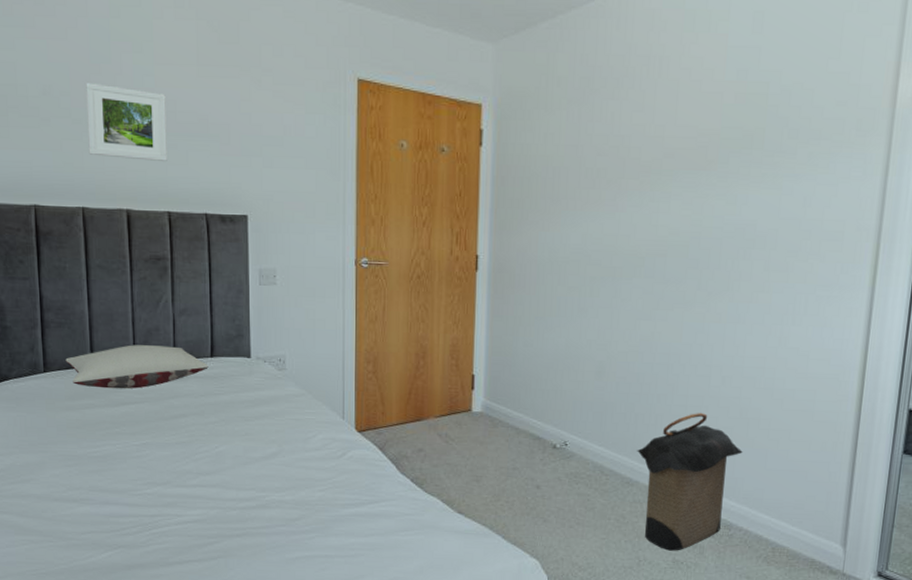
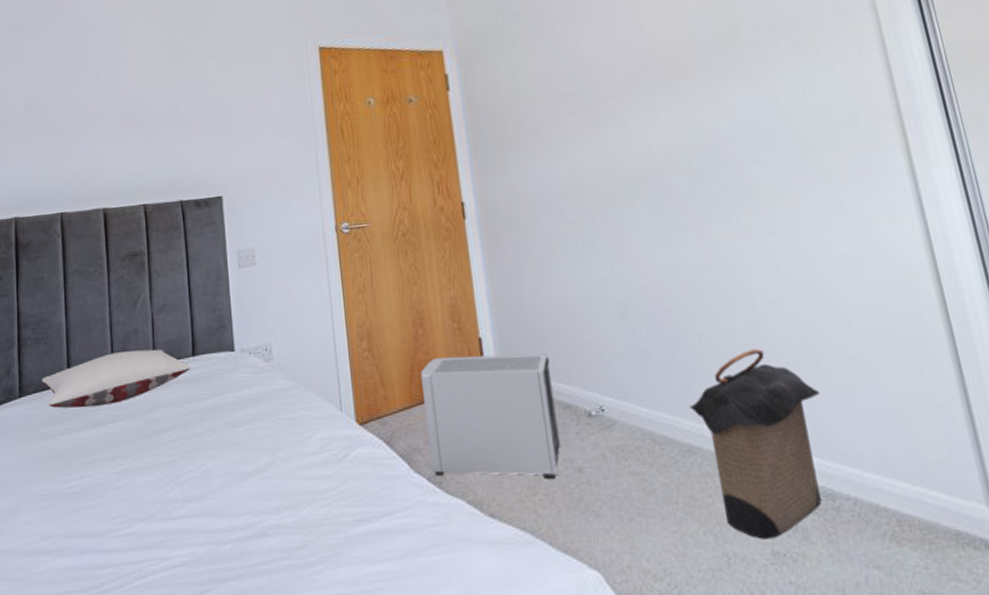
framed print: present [86,82,167,161] -> none [65,91,142,160]
air purifier: none [416,386,530,491] -> present [421,353,562,479]

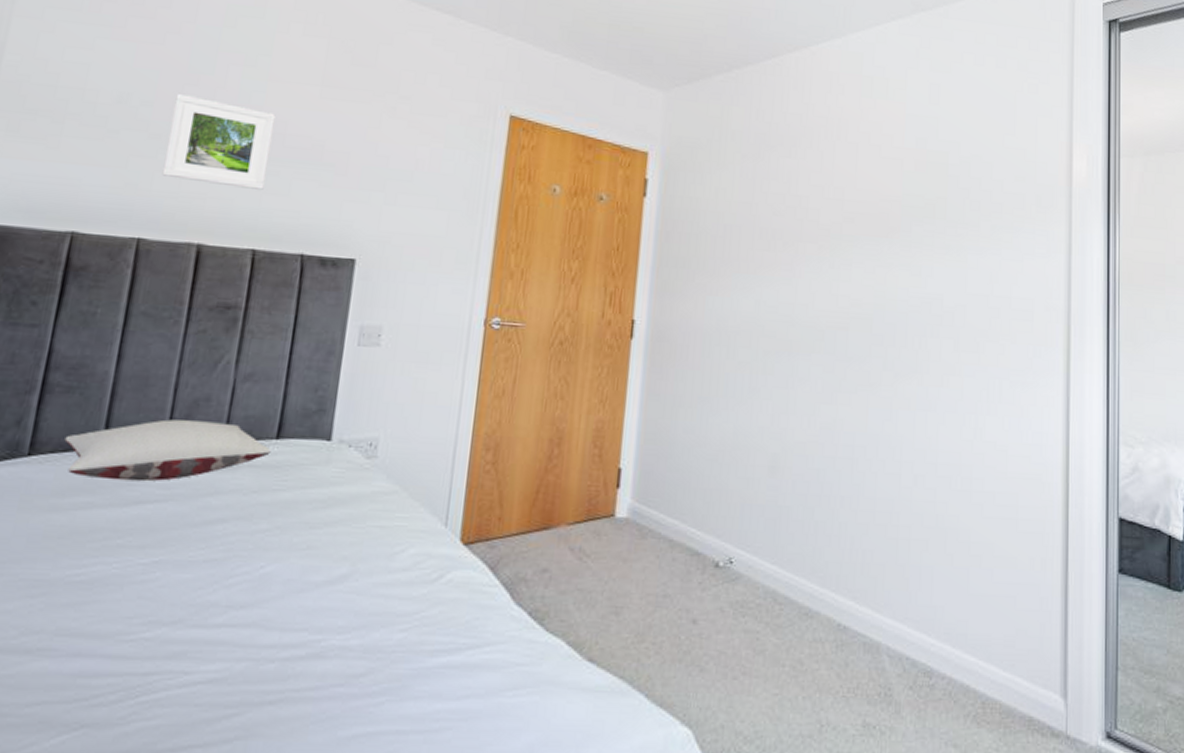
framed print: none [65,91,142,160] -> present [162,93,276,190]
air purifier: present [421,353,562,479] -> none [535,482,688,627]
laundry hamper: present [689,349,822,540] -> none [817,521,941,710]

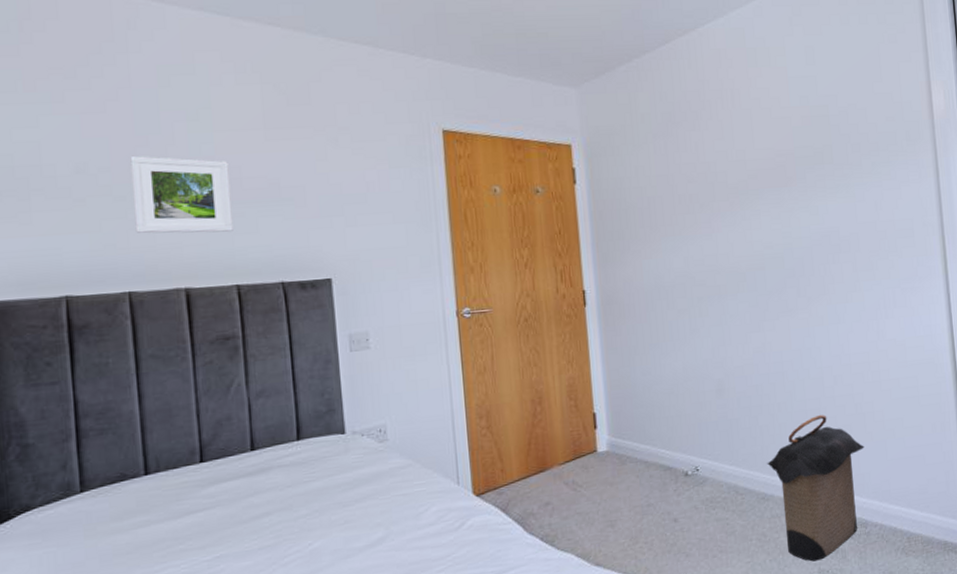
pillow: present [64,419,271,482] -> none [110,435,295,501]
laundry hamper: none [817,521,941,710] -> present [767,415,865,562]

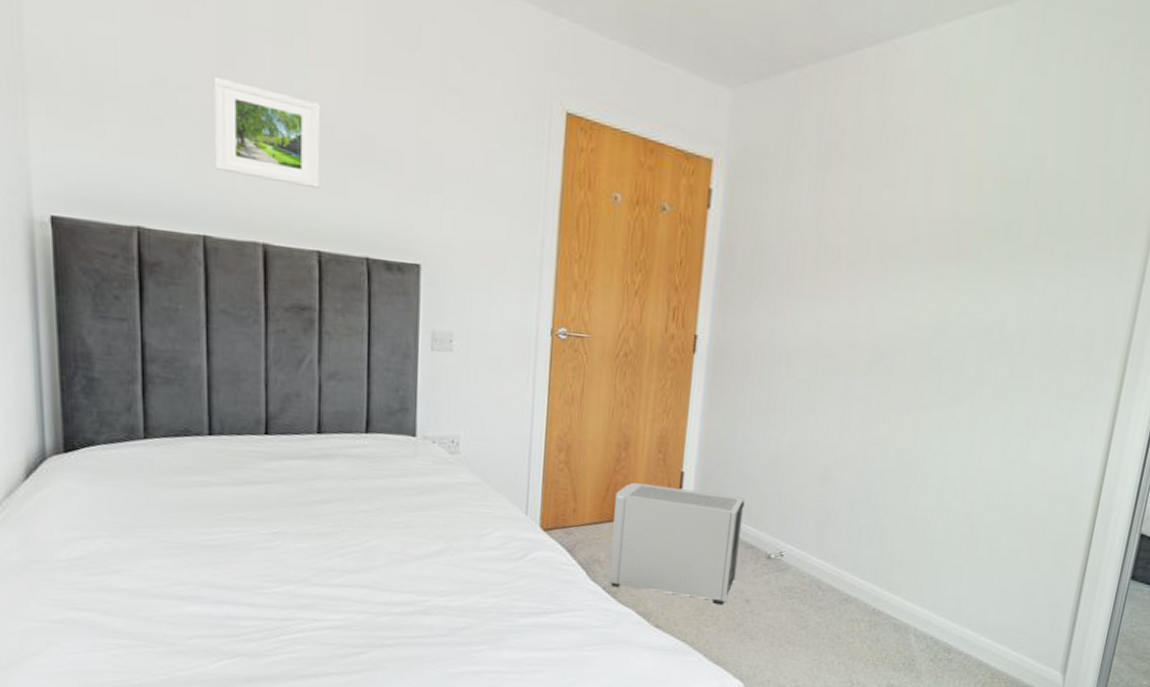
air purifier: none [538,424,661,536] -> present [608,482,745,604]
laundry hamper: present [767,415,865,562] -> none [858,527,970,675]

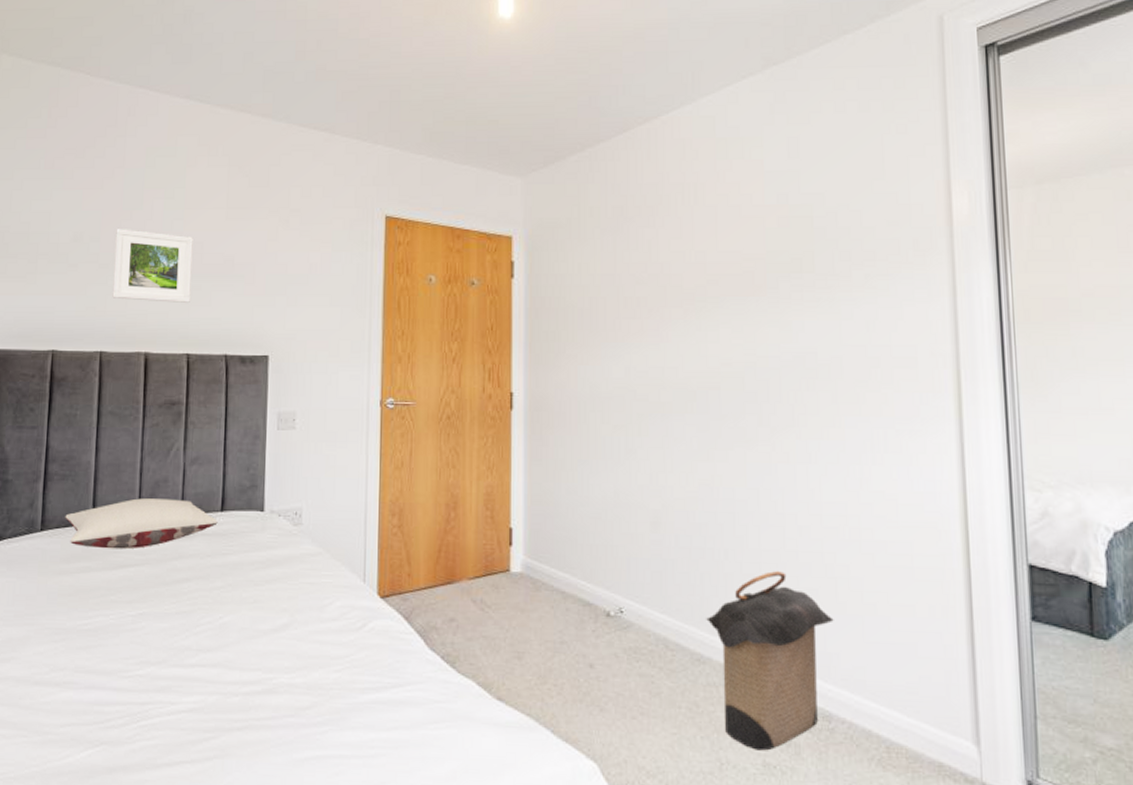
pillow: none [174,411,362,466] -> present [65,498,218,550]
air purifier: present [608,482,745,604] -> none [447,541,576,671]
laundry hamper: none [858,527,970,675] -> present [706,571,834,751]

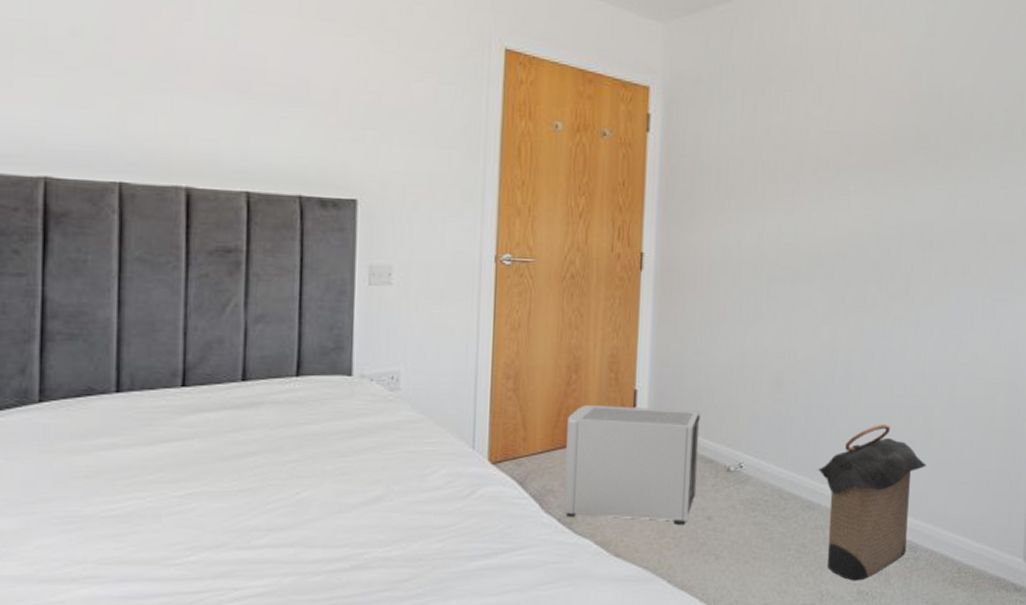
pillow: present [65,498,218,550] -> none [75,362,292,422]
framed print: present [112,228,193,303] -> none [135,25,252,130]
air purifier: none [447,541,576,671] -> present [563,404,701,524]

